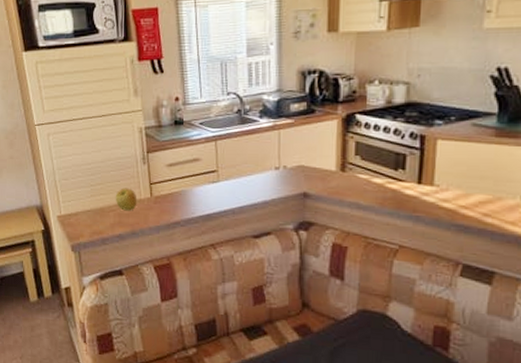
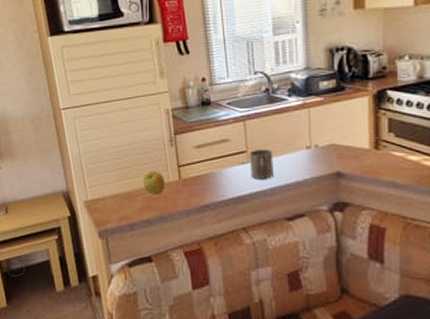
mug: none [219,168,243,198] -> present [249,148,273,179]

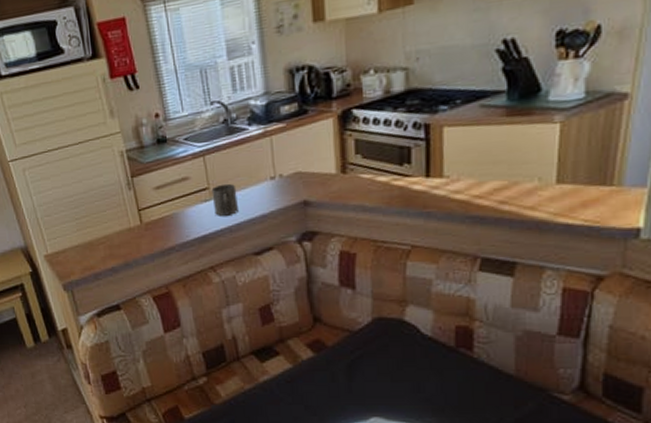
apple: present [142,171,166,195] -> none [102,217,127,242]

